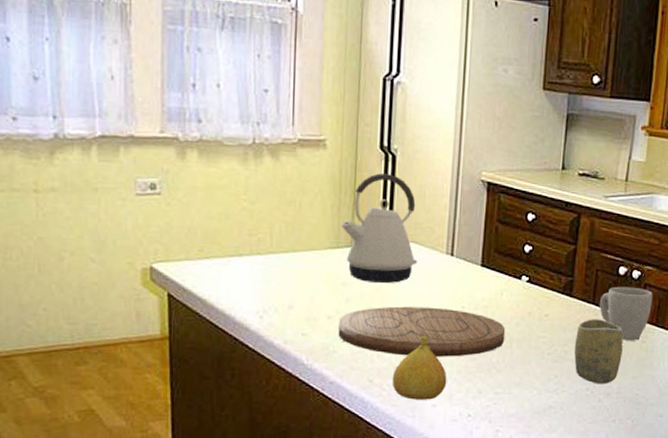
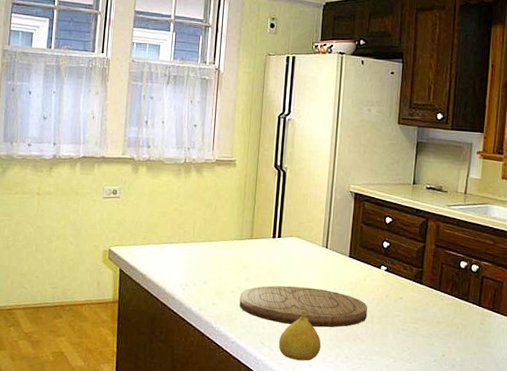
kettle: present [341,173,417,283] -> none [244,185,300,268]
cup: present [574,319,624,384] -> none [423,303,465,358]
mug: present [599,286,653,341] -> none [444,277,490,323]

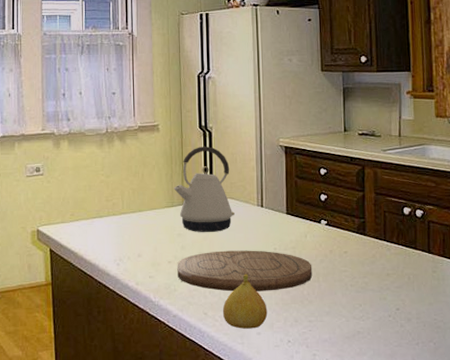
kettle: none [244,185,300,268] -> present [174,146,235,232]

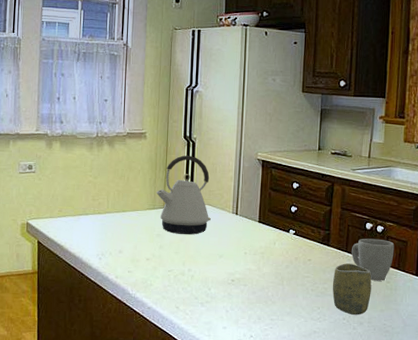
cutting board: present [177,250,313,292] -> none [154,252,278,291]
fruit: present [222,274,268,329] -> none [193,274,234,323]
cup: none [373,253,417,311] -> present [332,263,372,315]
mug: none [390,224,438,271] -> present [351,238,395,281]

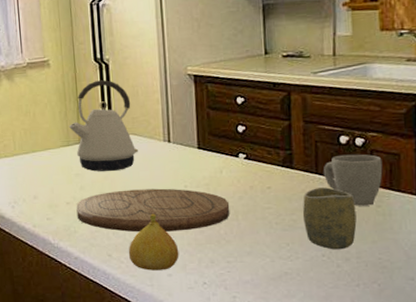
cutting board: none [154,252,278,291] -> present [76,188,230,232]
fruit: none [193,274,234,323] -> present [128,213,179,271]

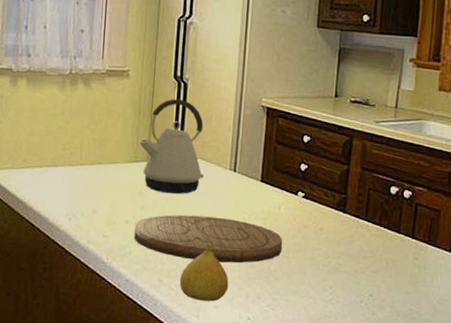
cup: present [302,187,357,250] -> none [348,234,396,298]
mug: present [323,154,383,206] -> none [371,205,425,257]

